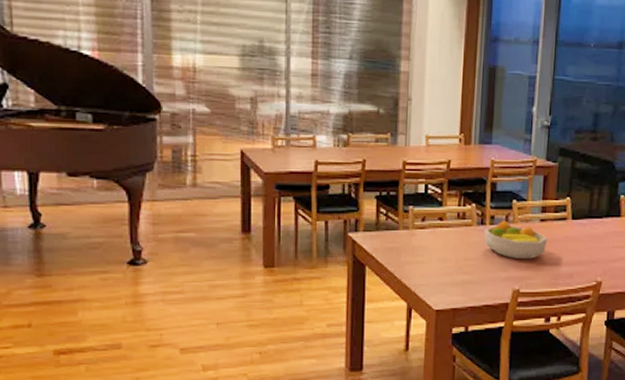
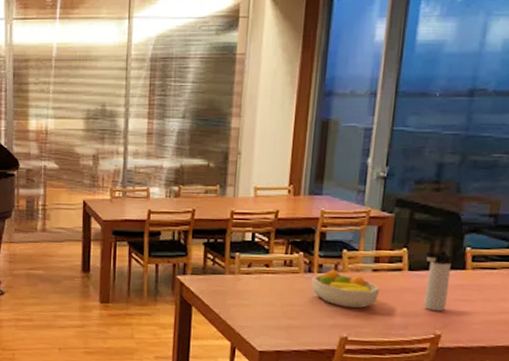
thermos bottle: none [586,198,609,259] -> present [423,250,452,312]

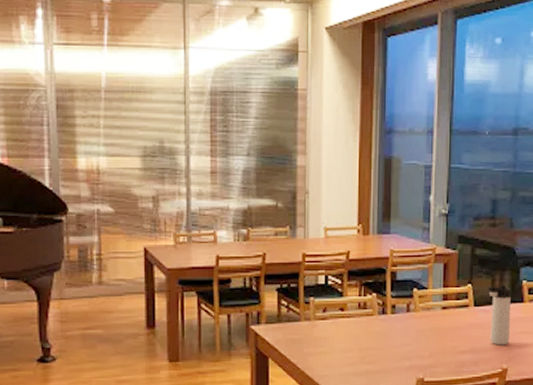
fruit bowl: present [311,269,381,309] -> none [386,309,450,348]

